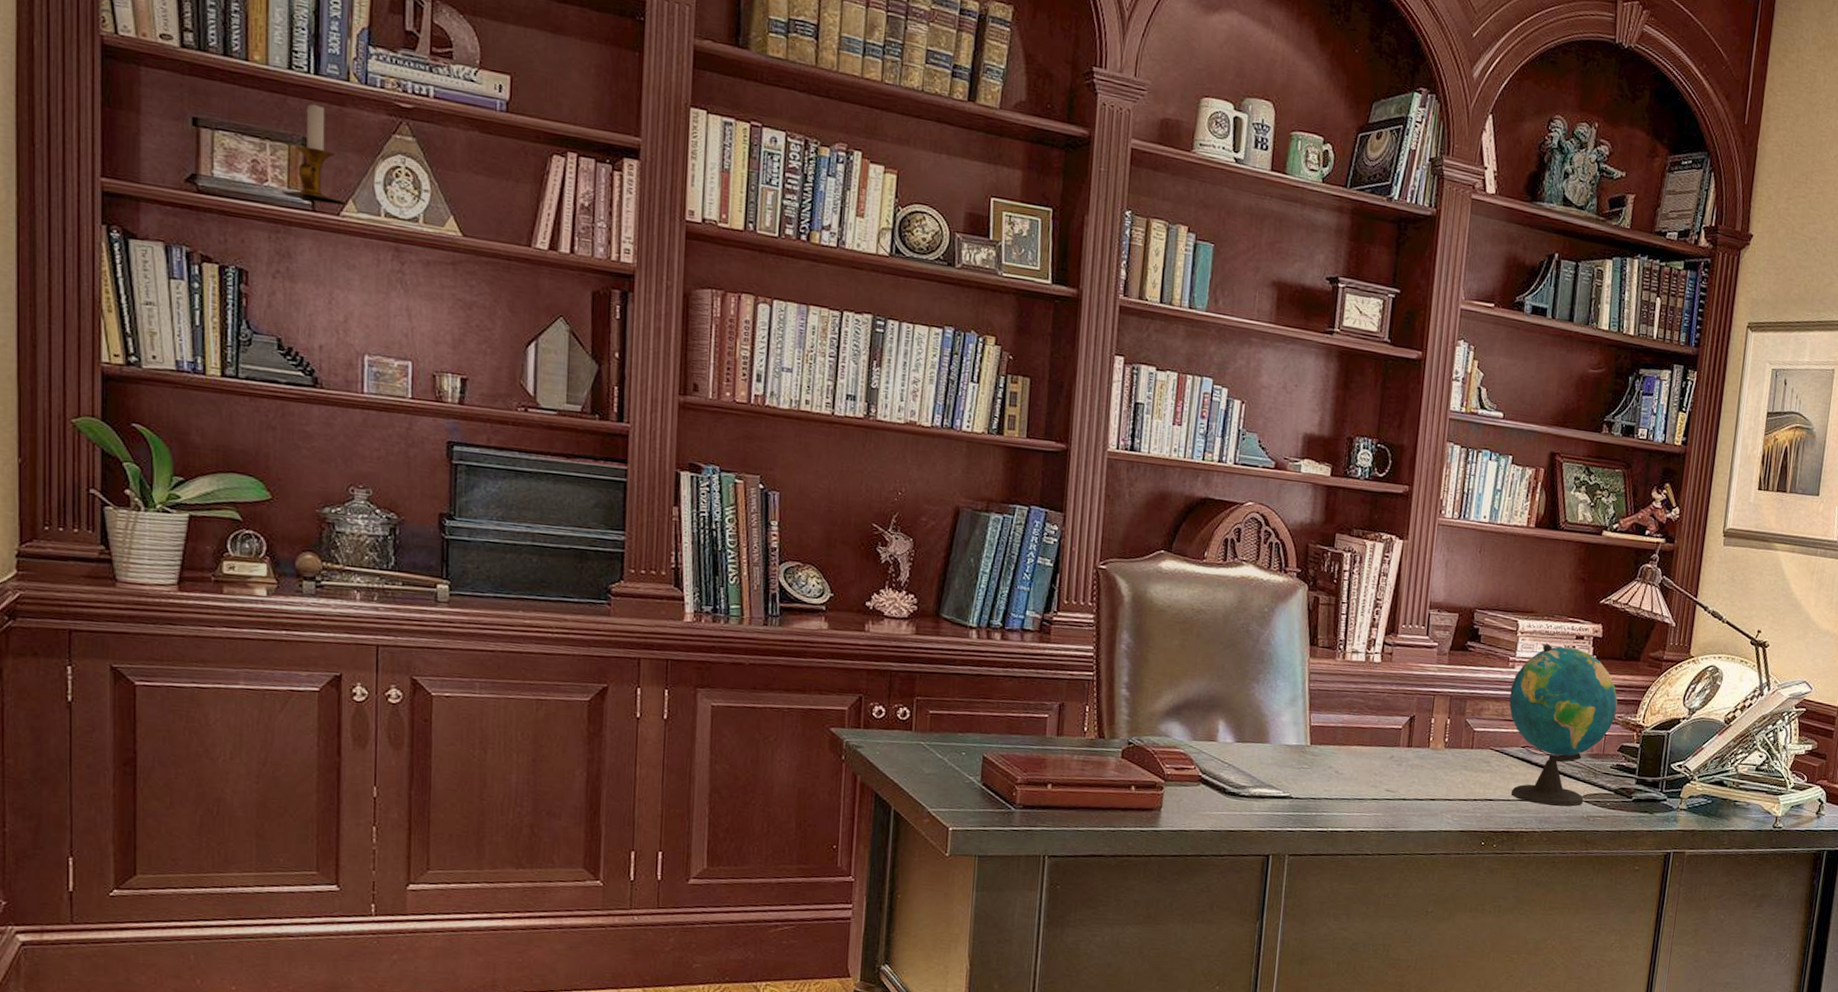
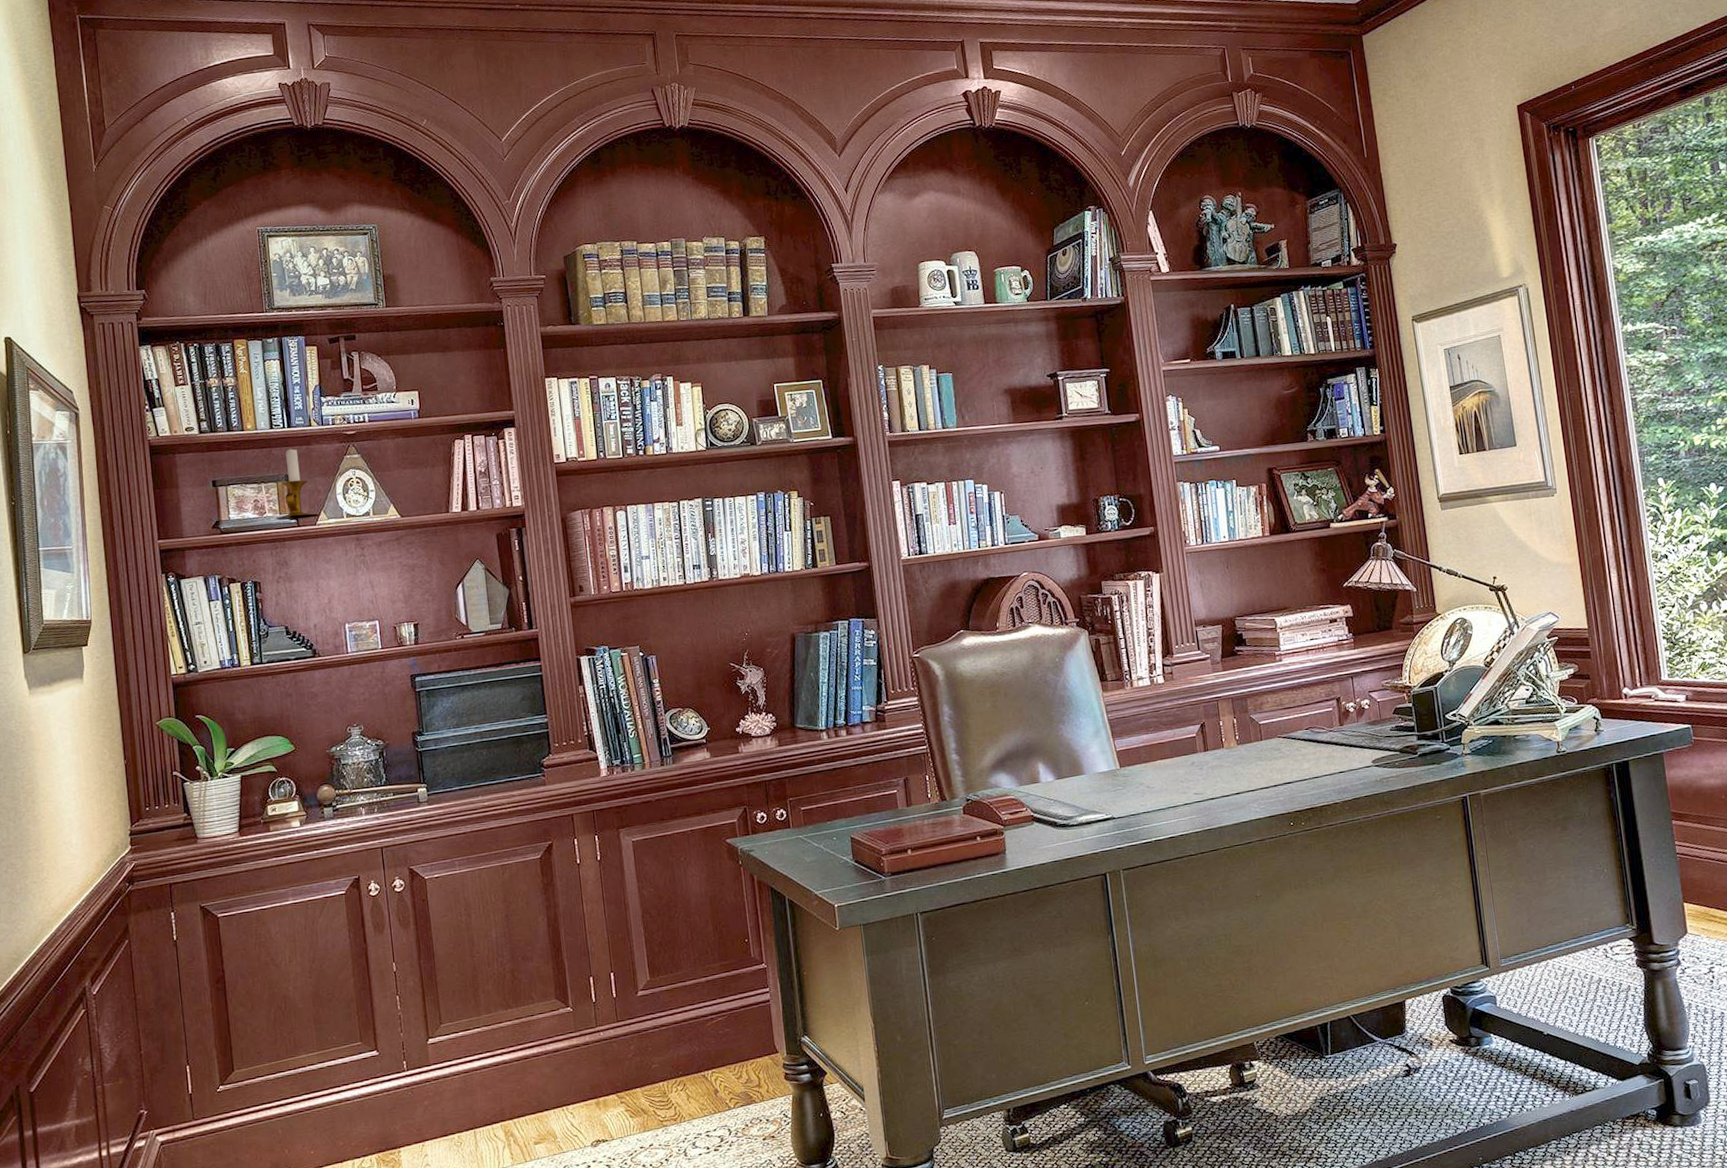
globe: present [1509,644,1618,807] -> none [1282,631,1383,778]

